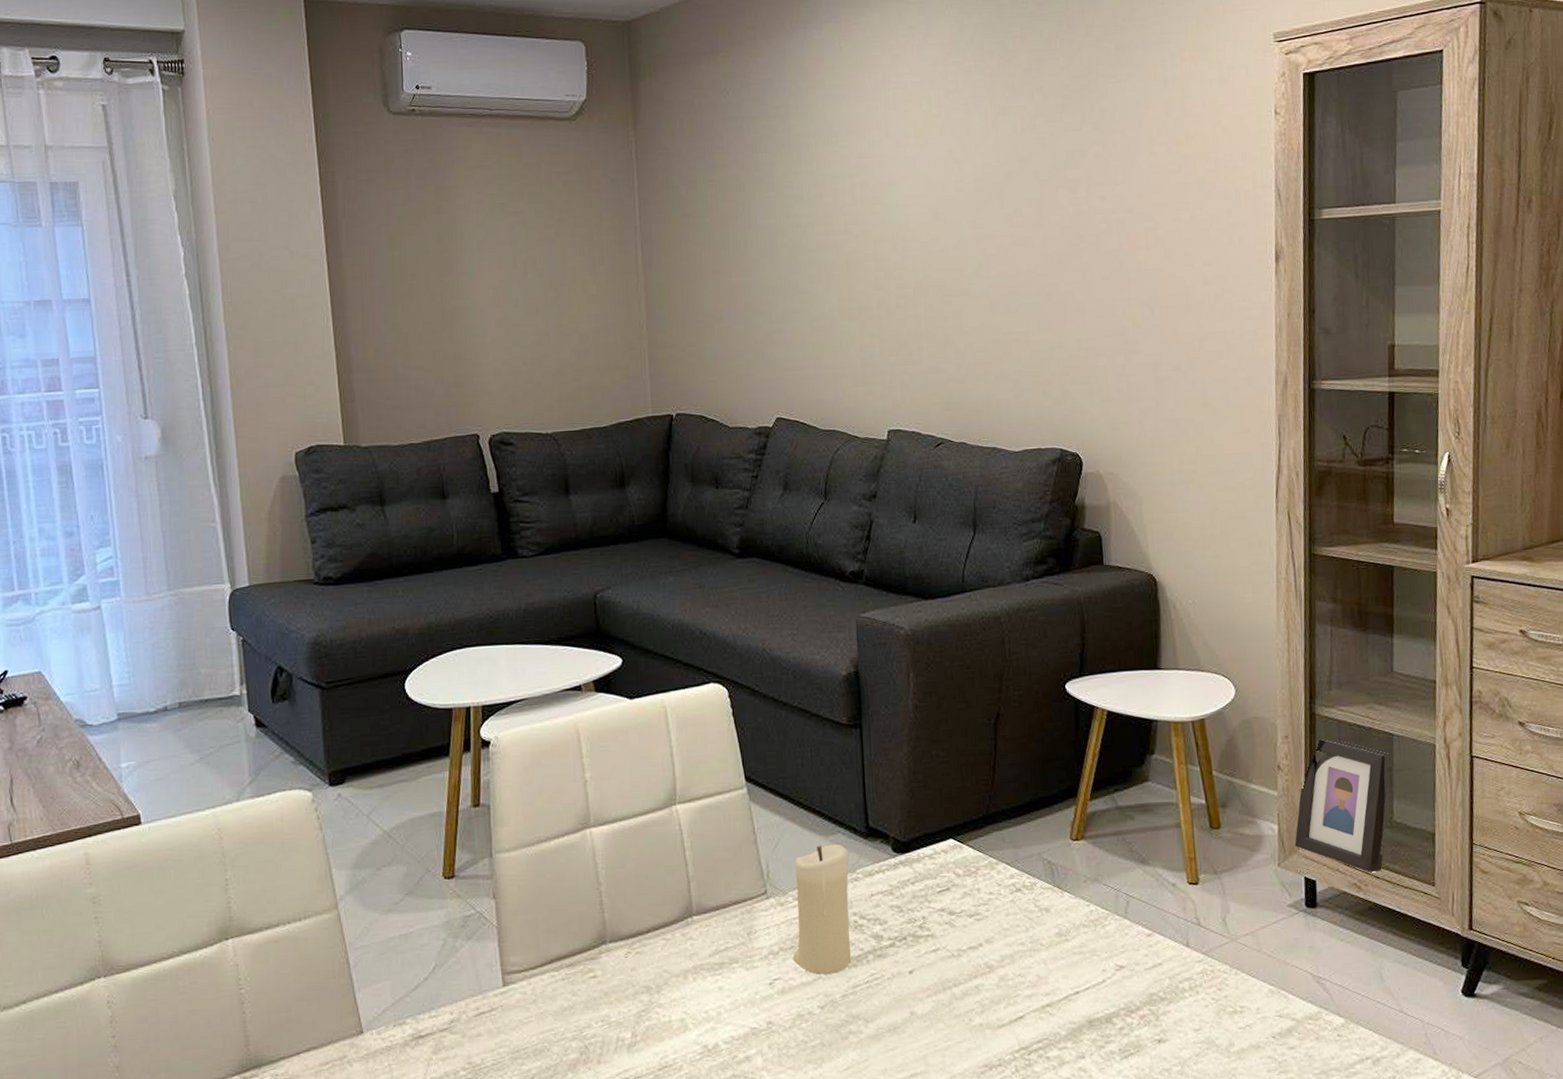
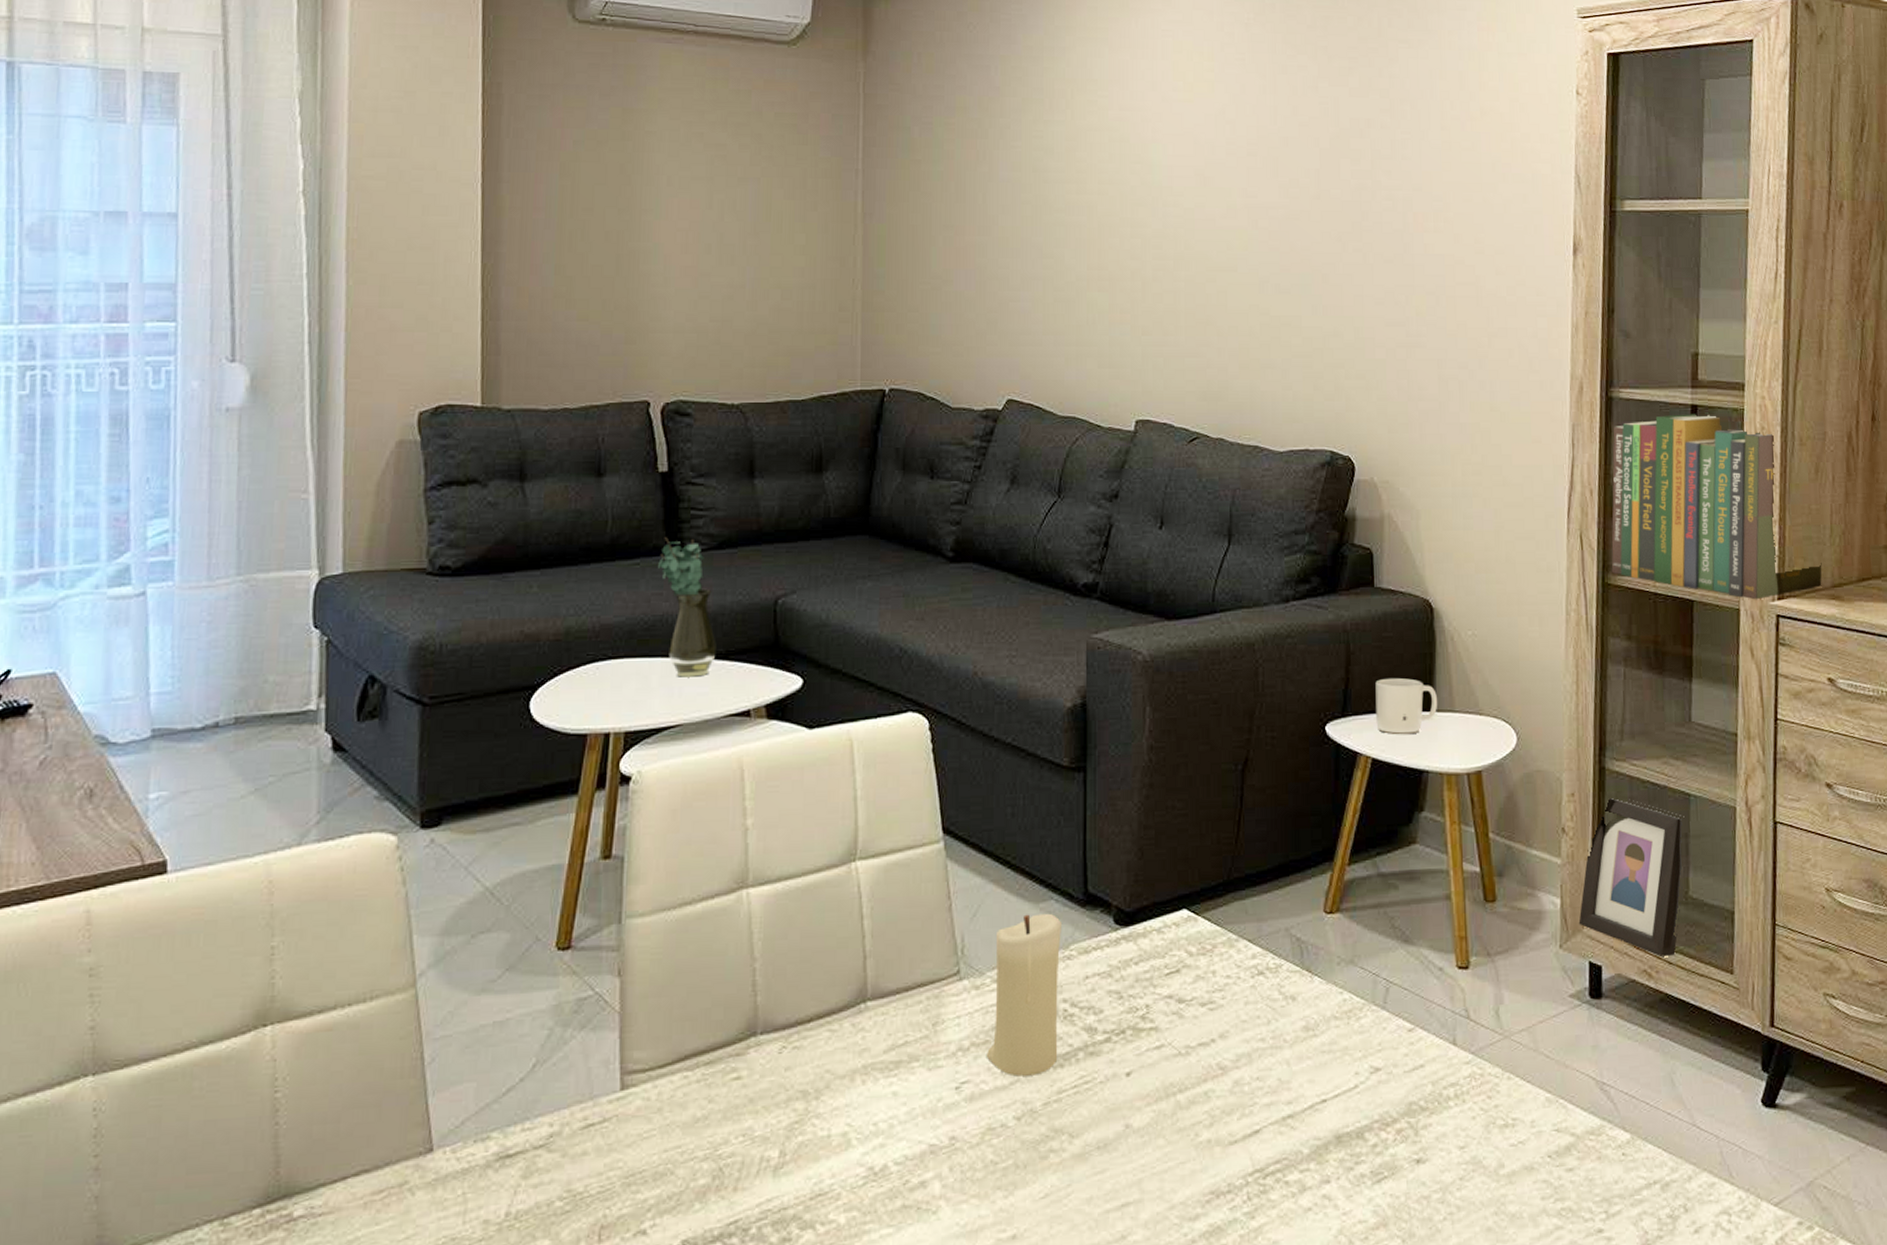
vase: none [497,546,550,660] -> present [658,537,717,677]
mug: none [1108,642,1164,691] -> present [1375,677,1438,735]
books: none [1316,398,1514,564] -> present [1611,412,1822,600]

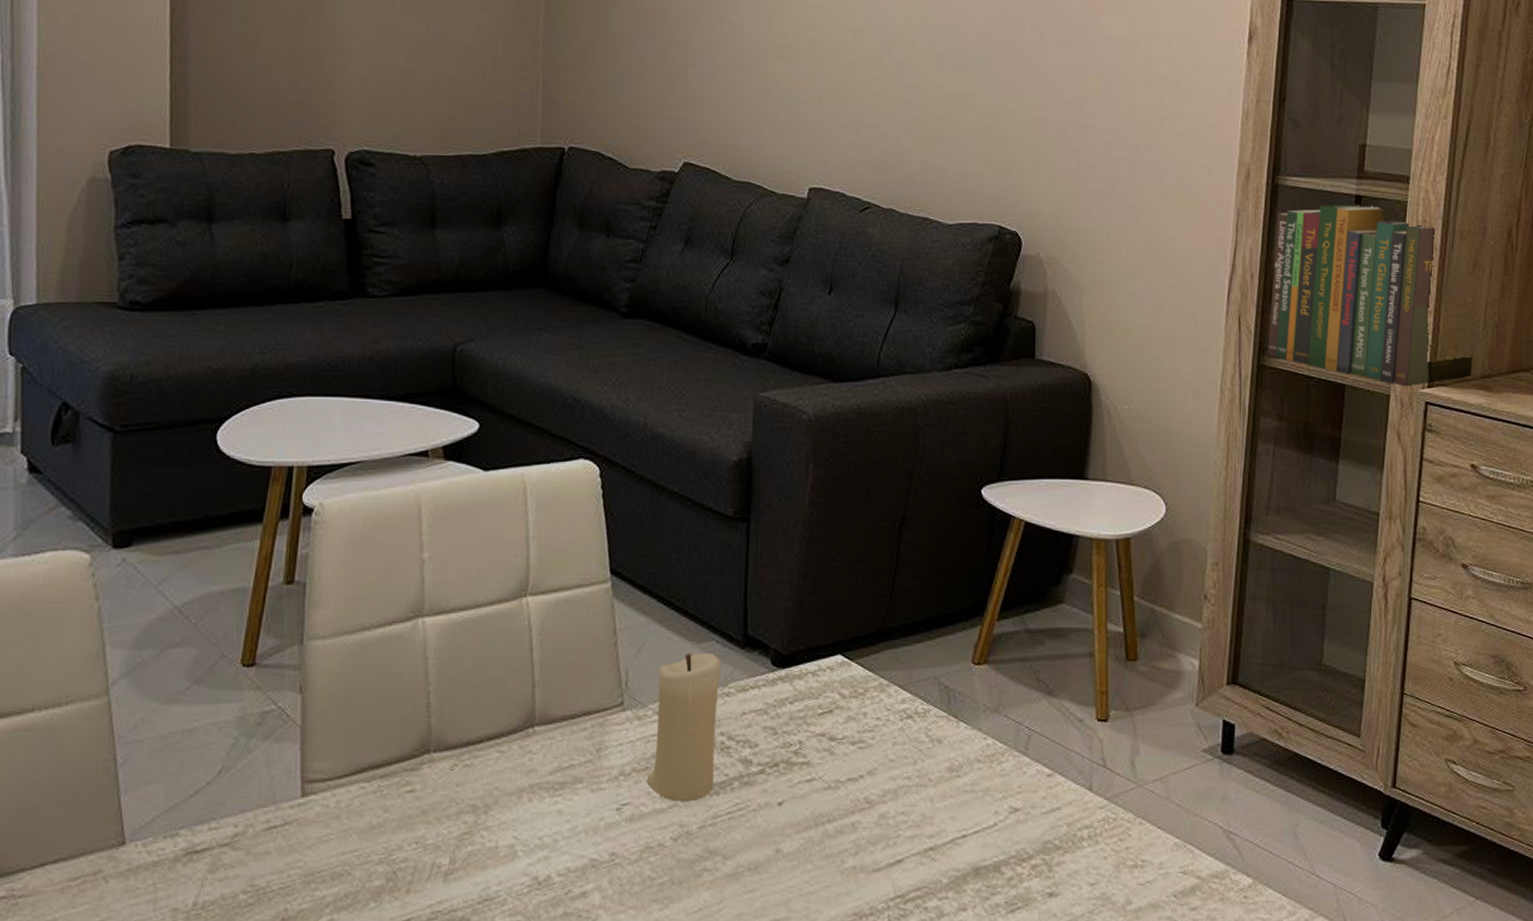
vase: present [658,537,717,677] -> none [341,282,397,417]
mug: present [1375,677,1438,735] -> none [1031,446,1092,501]
picture frame: present [1578,798,1685,958] -> none [1215,569,1323,719]

